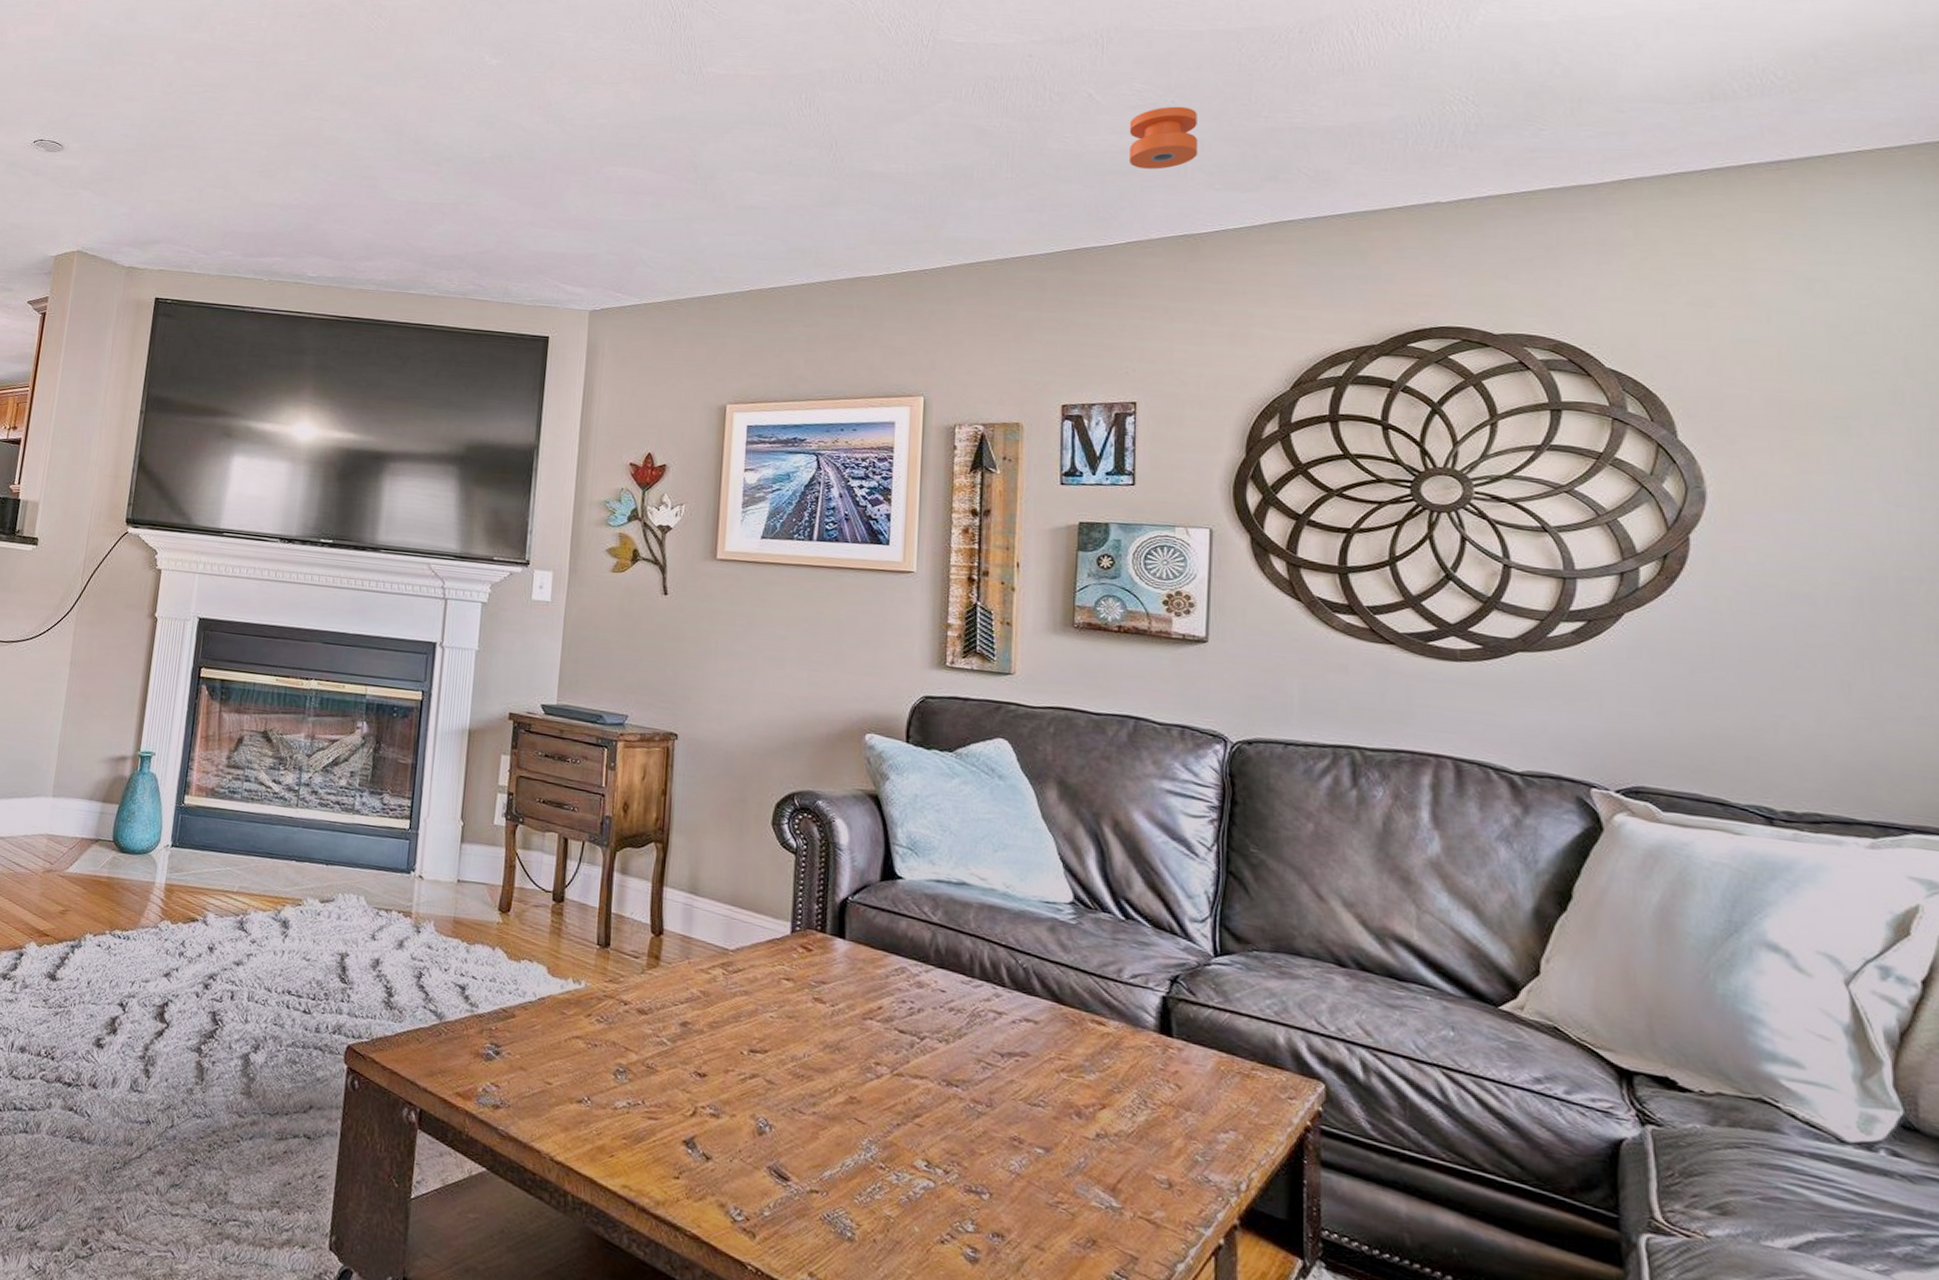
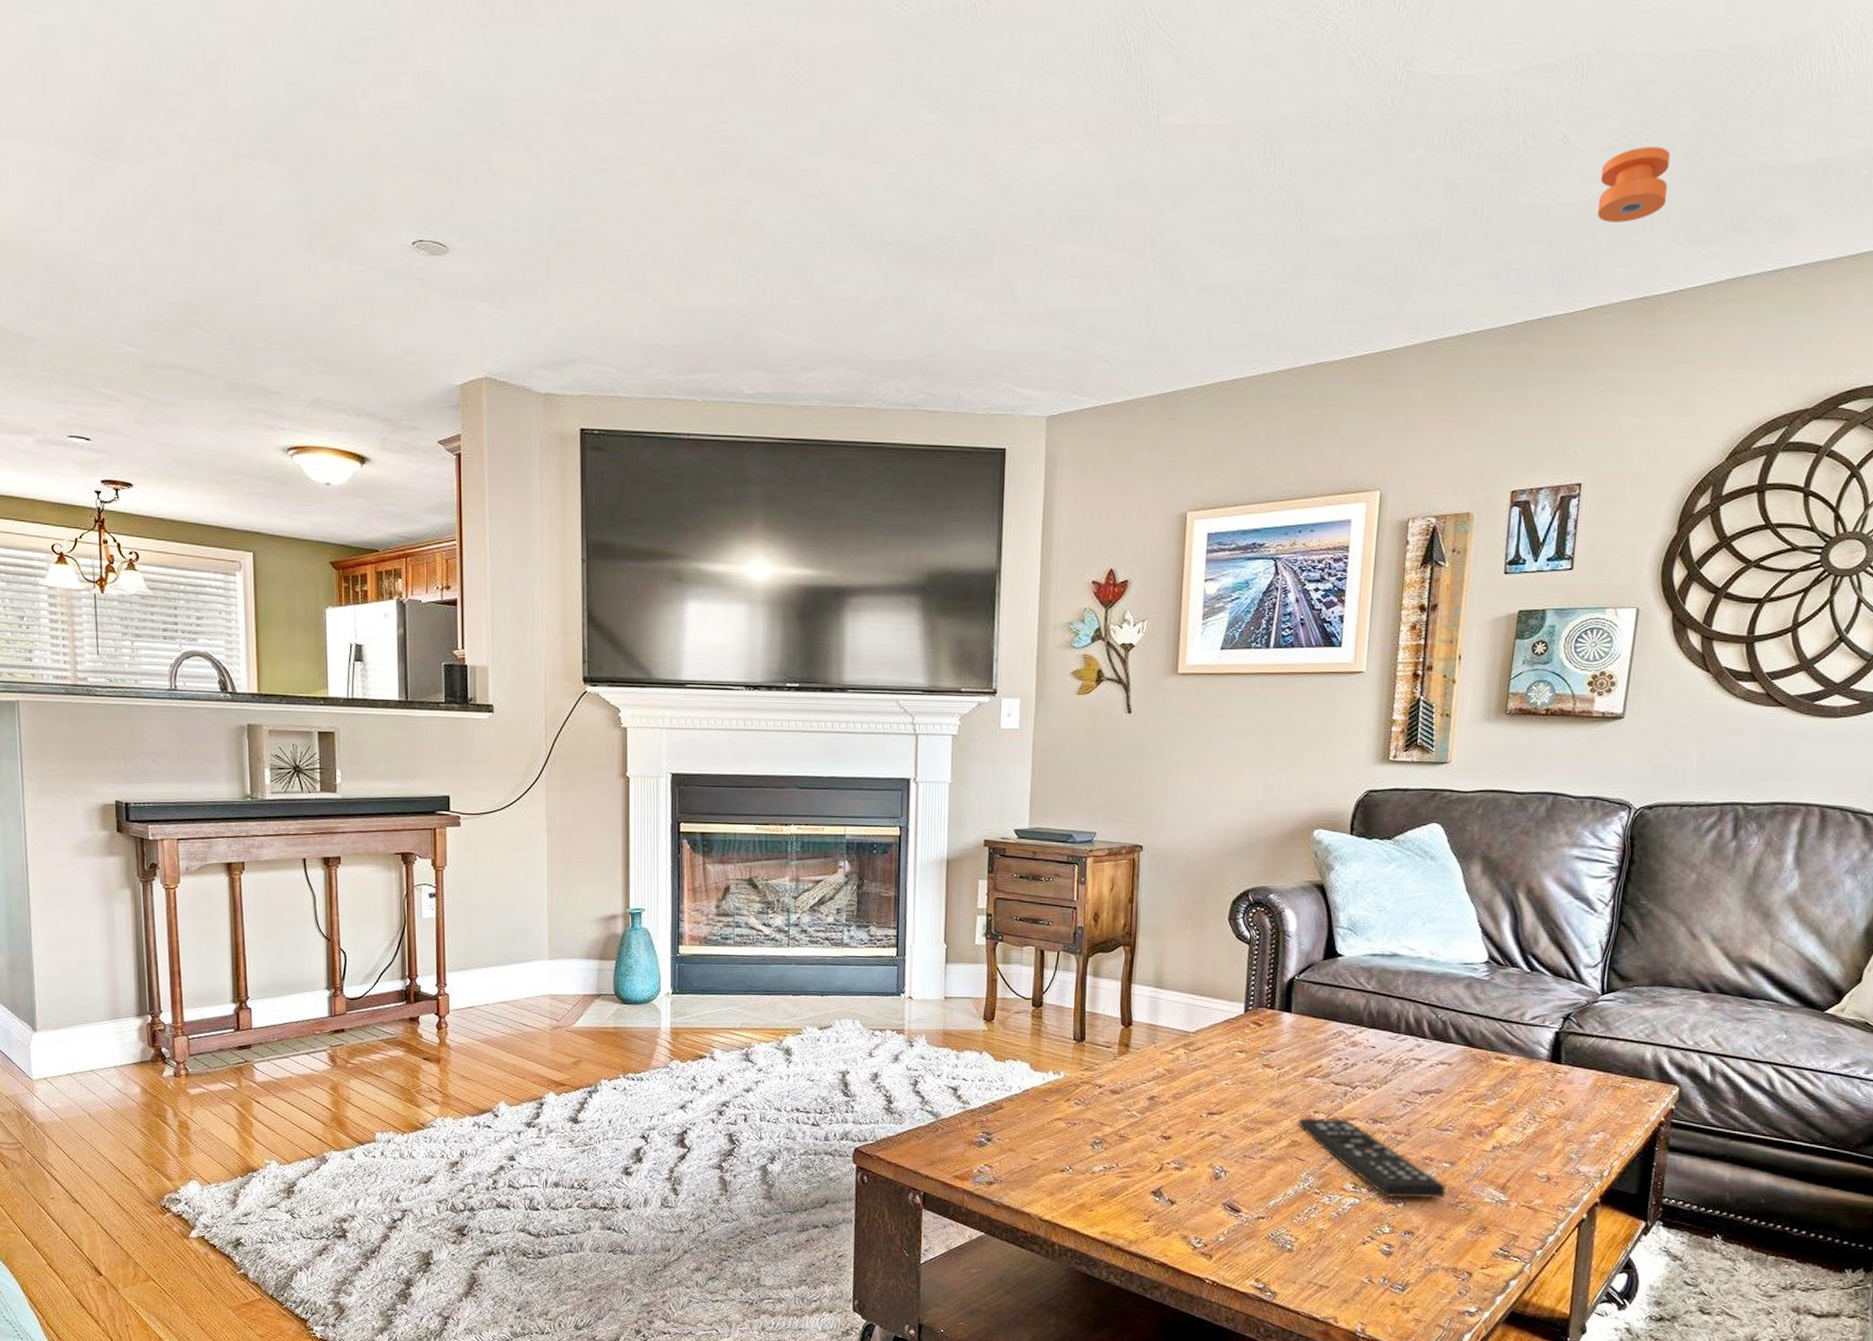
remote control: none [857,1069,1040,1194] -> present [1298,1117,1445,1198]

